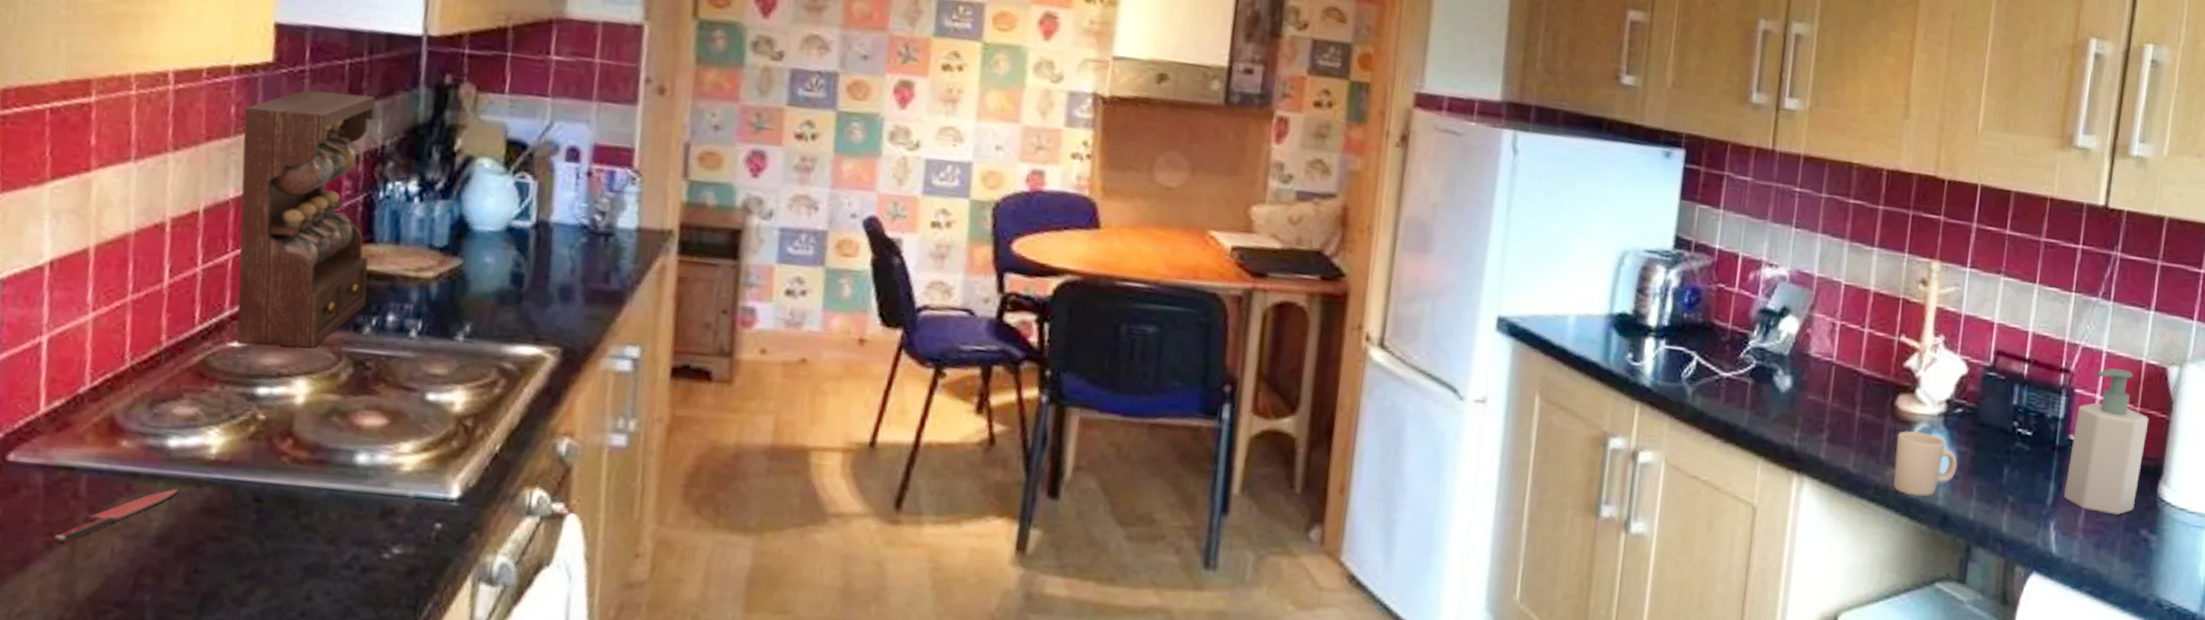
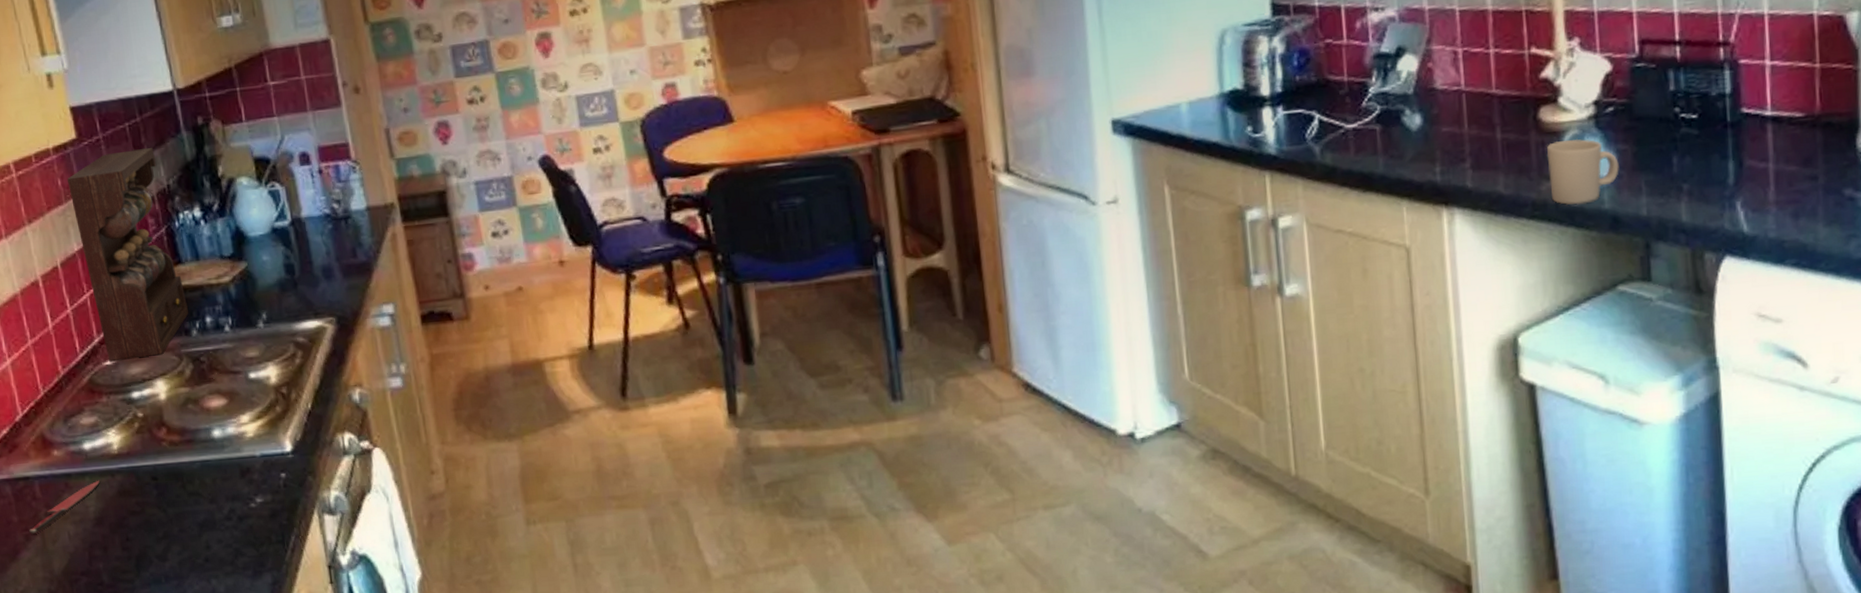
soap bottle: present [2064,368,2149,516] -> none [1745,28,1833,182]

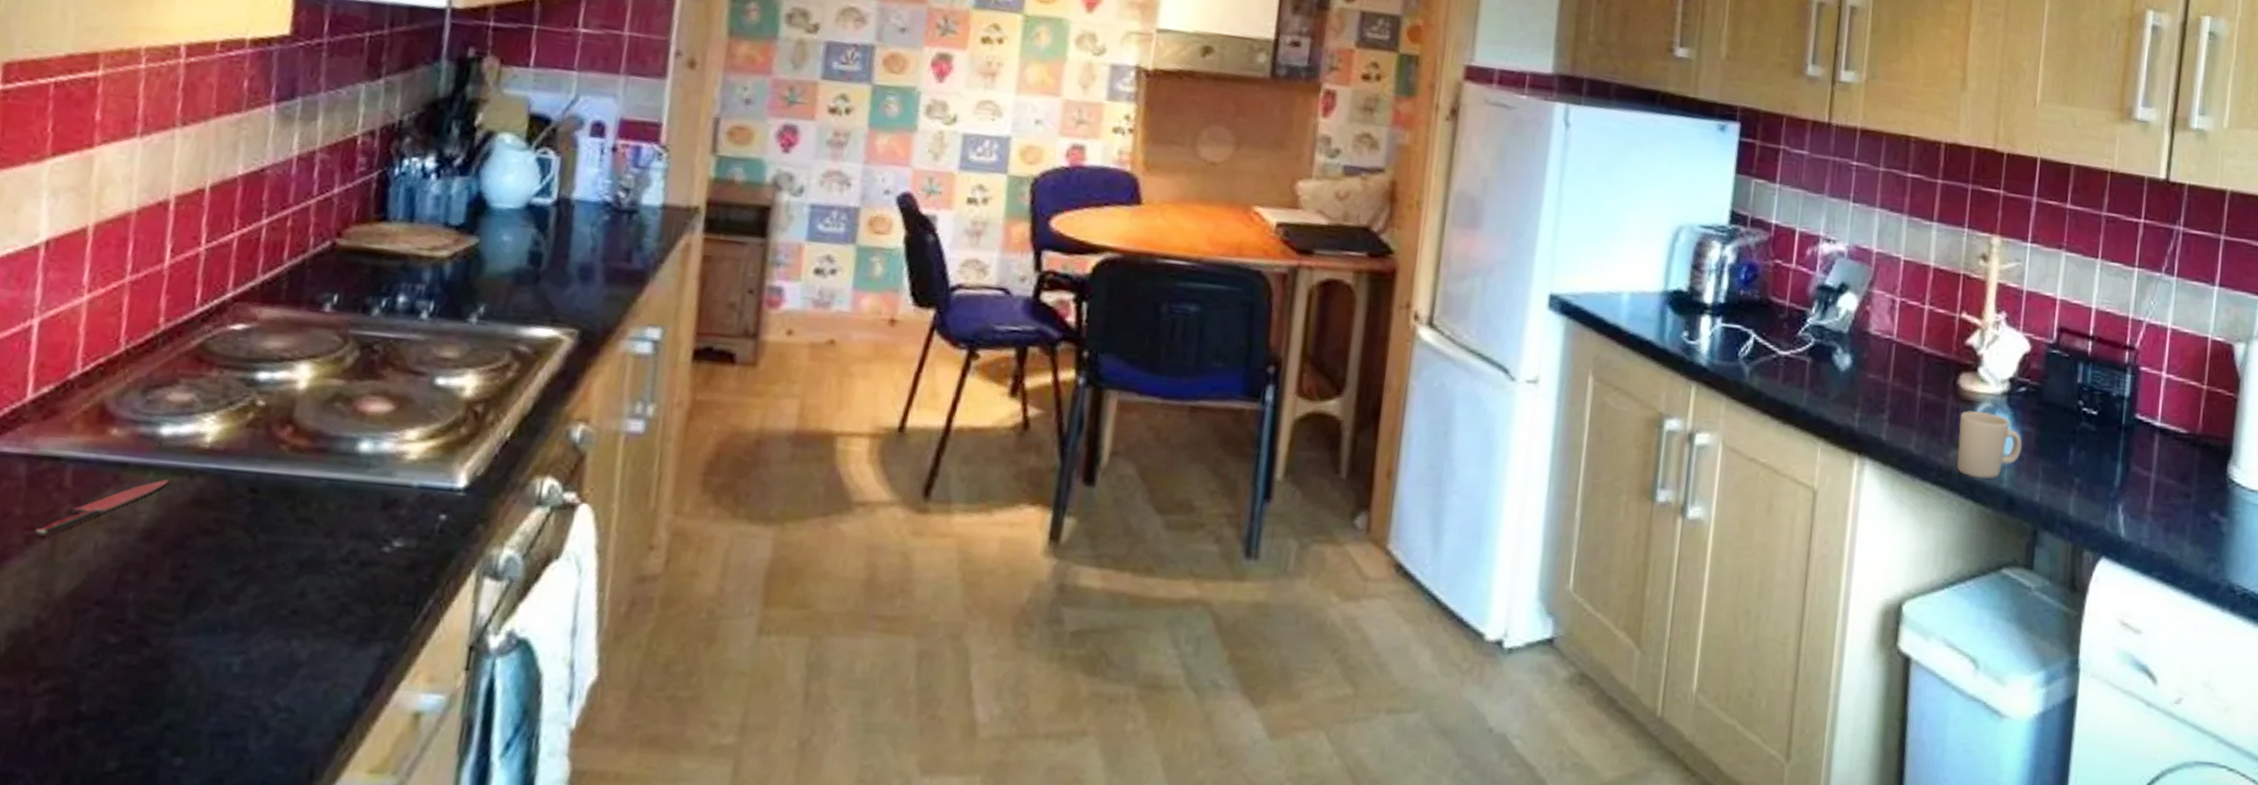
spice rack: present [67,148,189,363] -> none [238,63,396,330]

